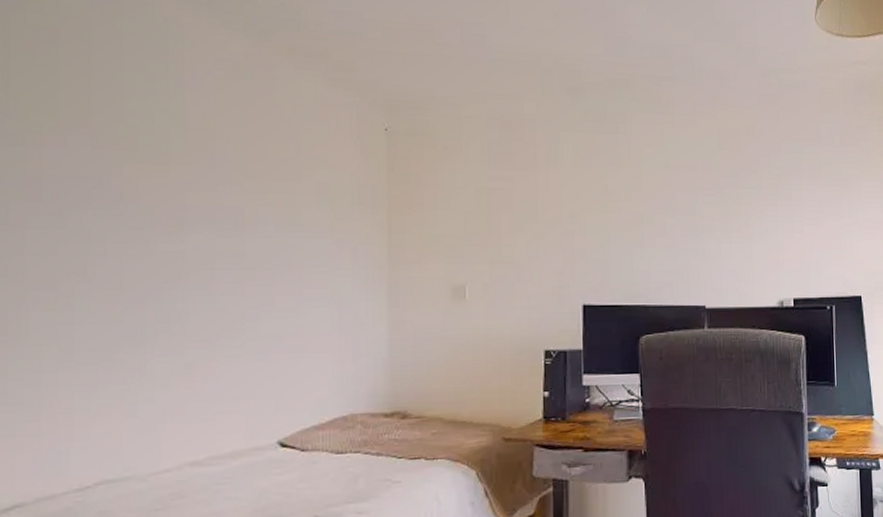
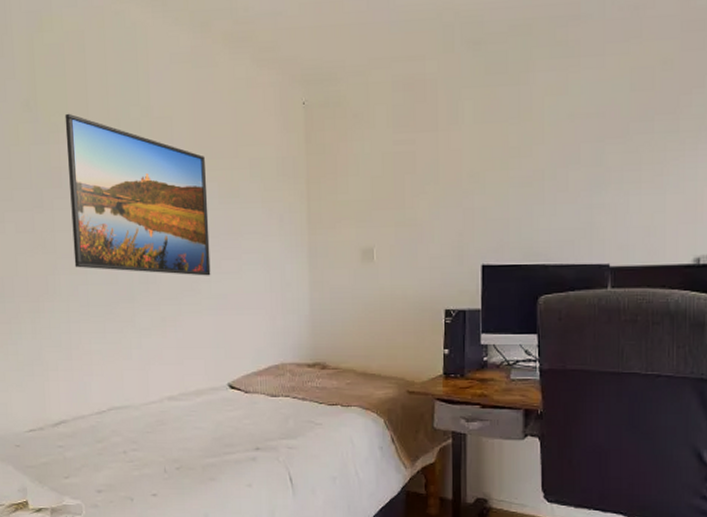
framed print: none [53,111,260,314] -> present [65,113,211,276]

